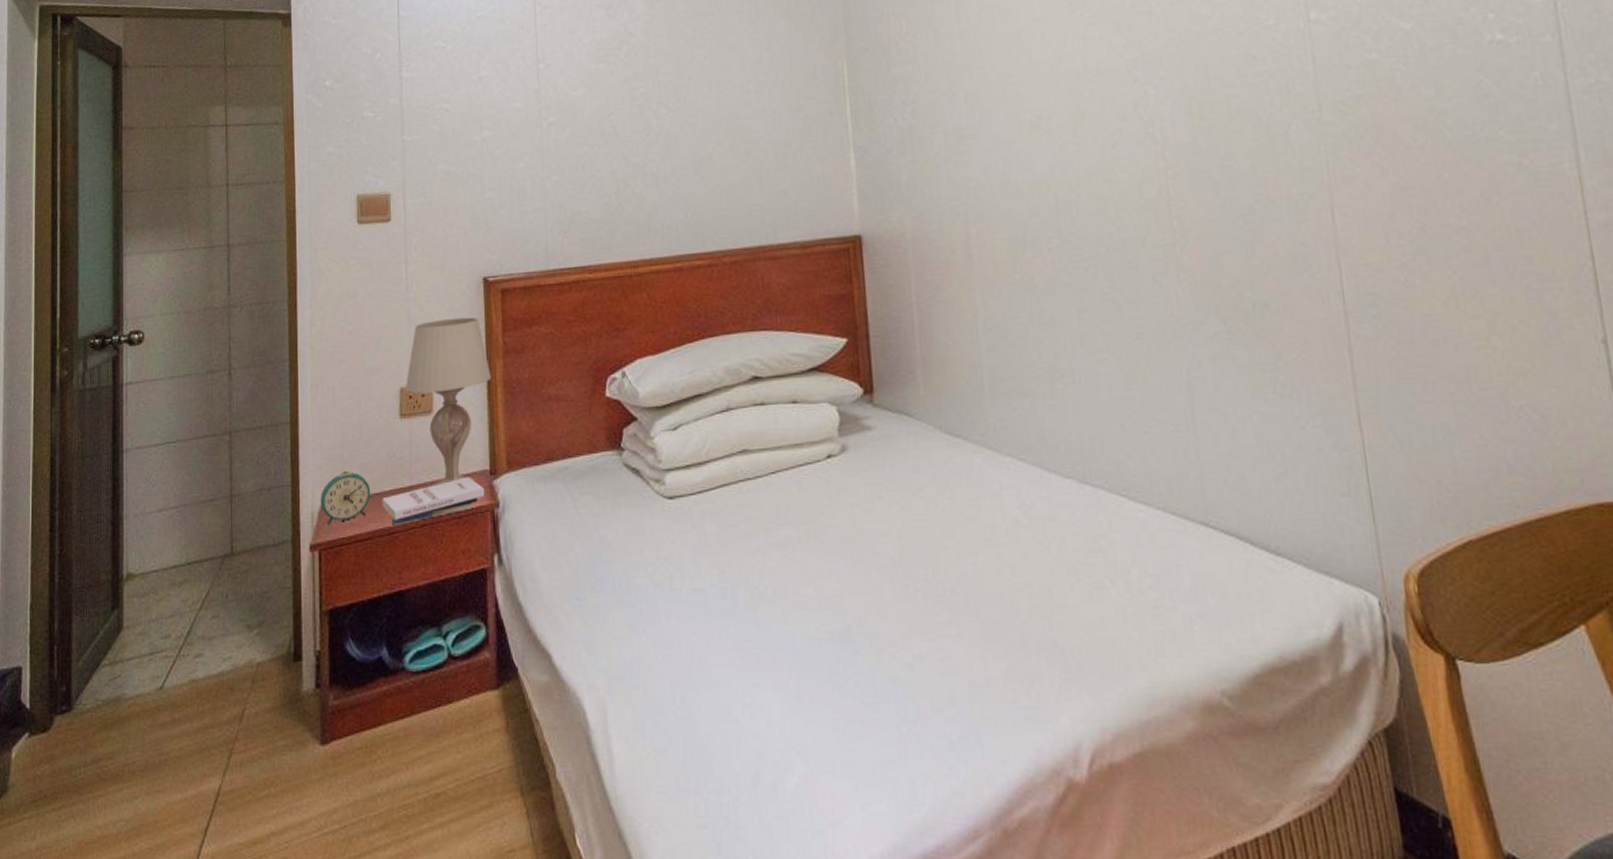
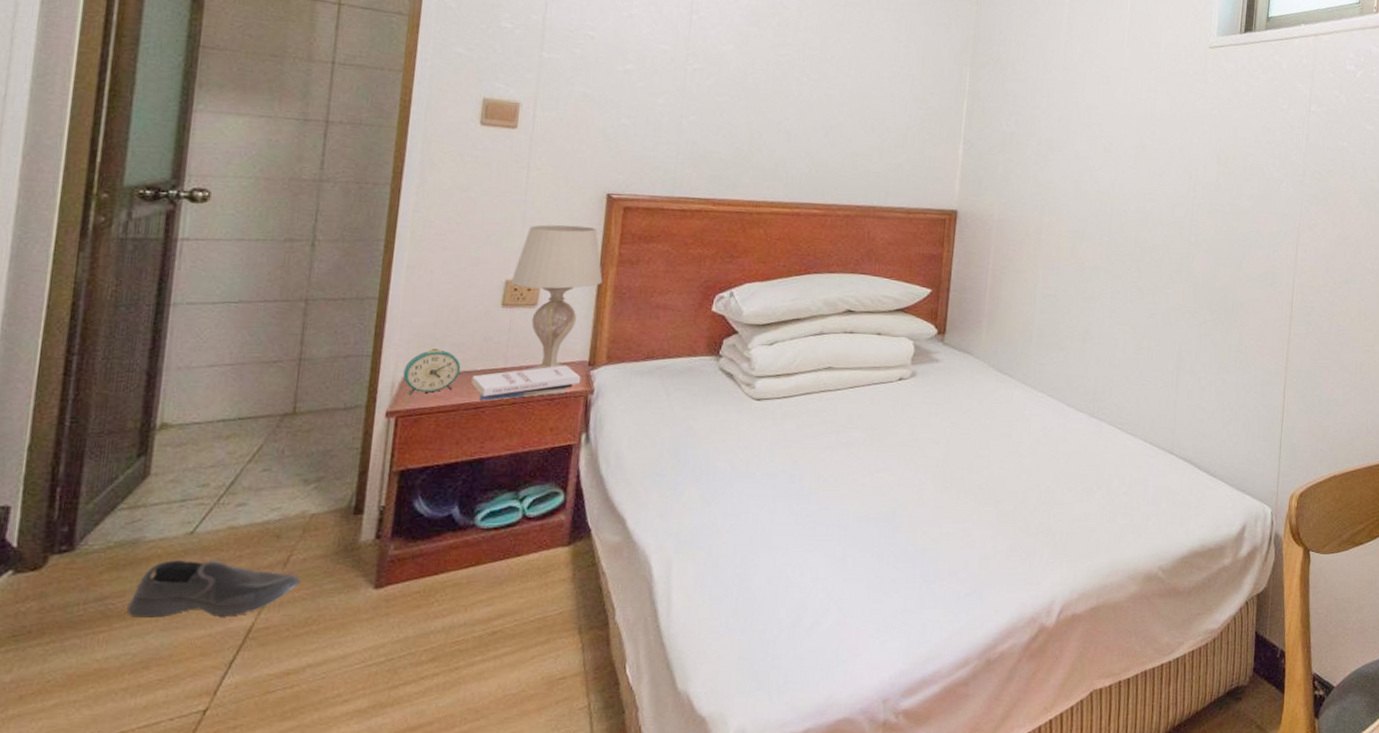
shoe: none [118,716,256,780] -> present [127,560,301,618]

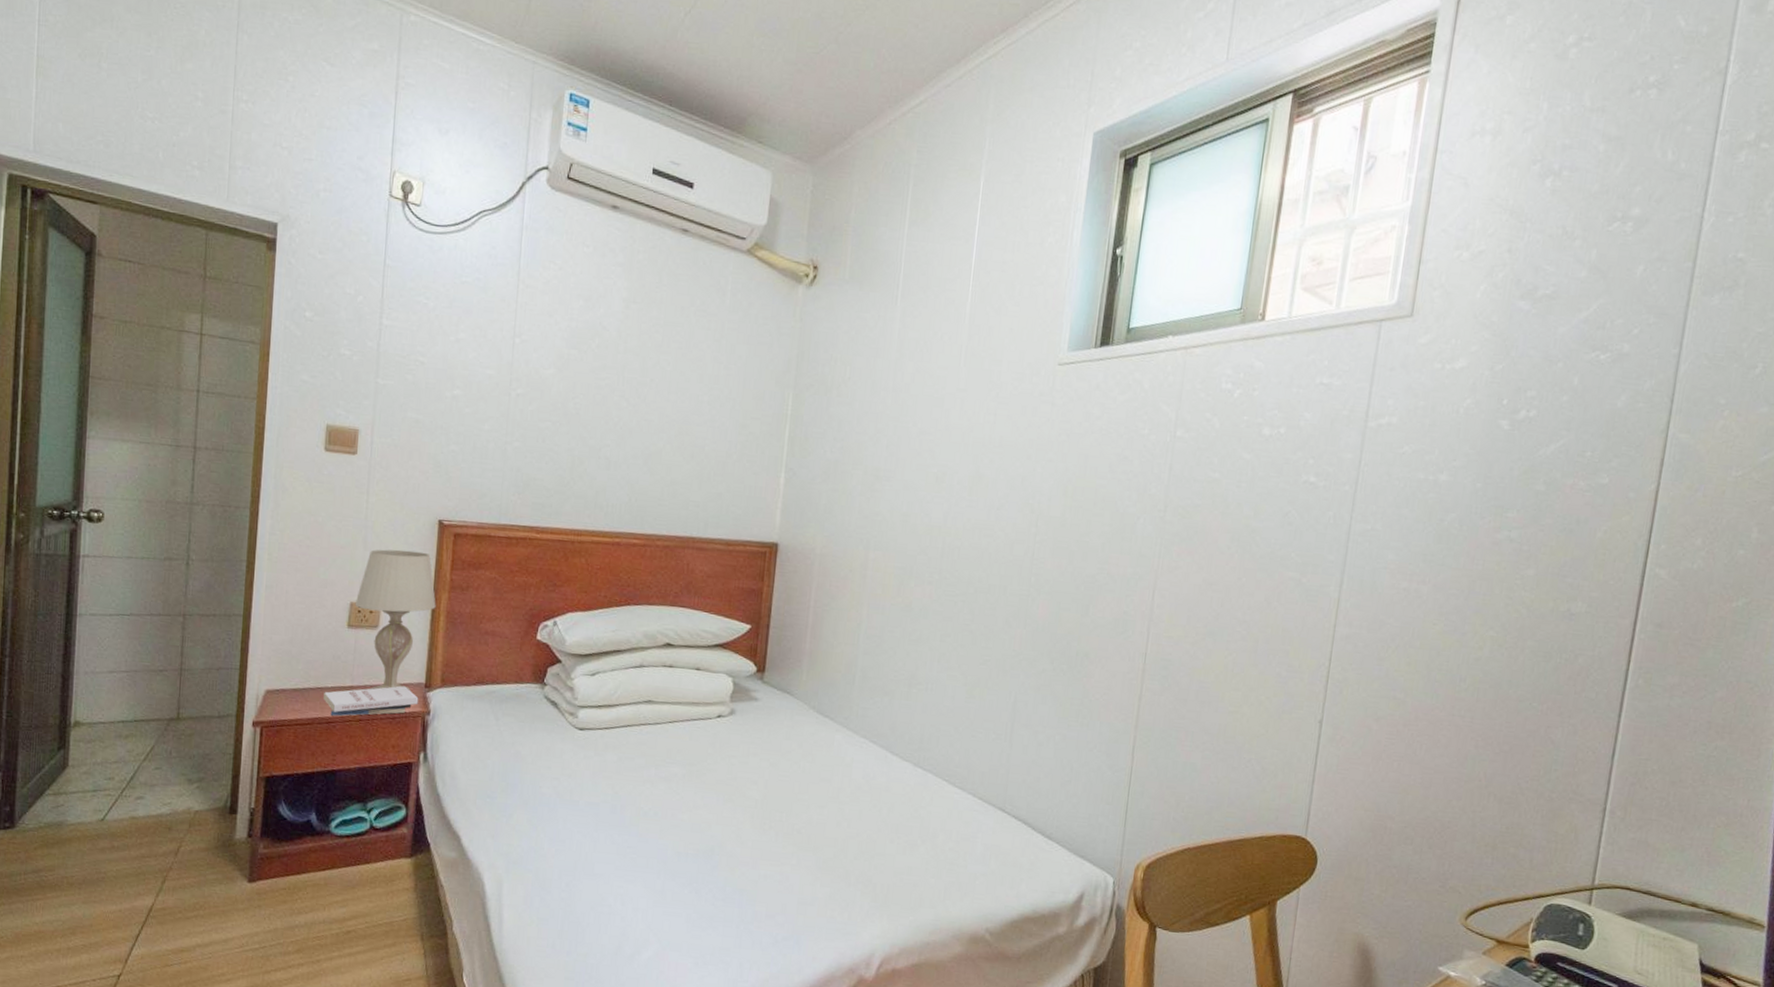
shoe: present [127,560,301,618] -> none [57,842,189,896]
alarm clock: present [402,348,461,395] -> none [265,664,314,707]

